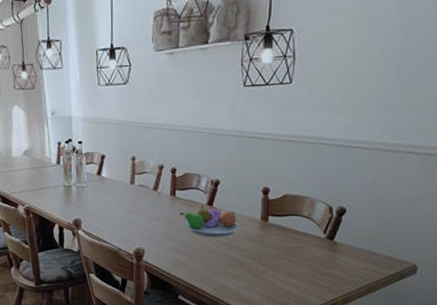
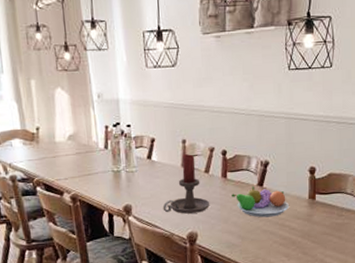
candle holder: none [111,171,158,230] -> present [163,154,210,214]

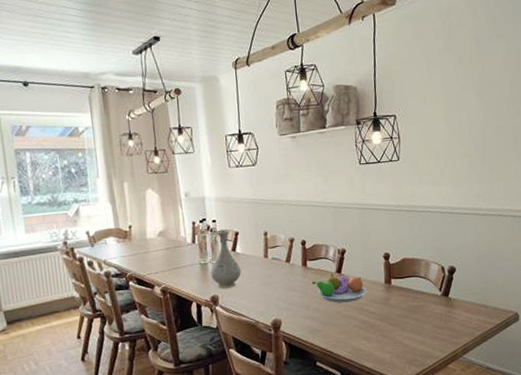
vase: none [124,135,157,198] -> present [210,229,242,289]
candle holder: present [163,154,210,214] -> none [247,245,292,302]

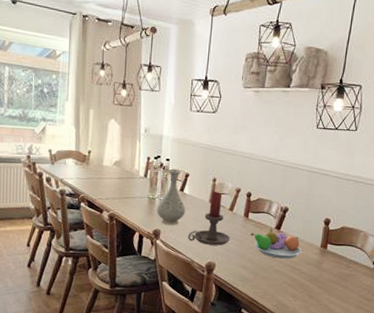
candle holder: none [247,245,292,302] -> present [187,191,231,246]

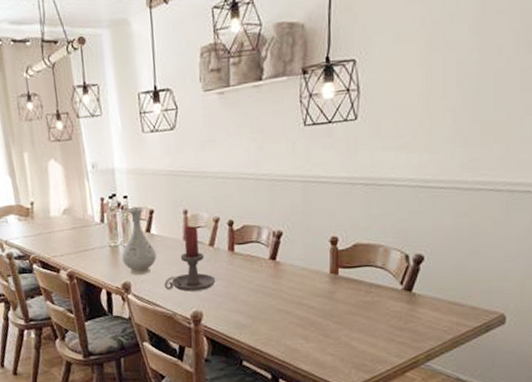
fruit bowl: present [251,228,302,259] -> none [240,260,307,295]

